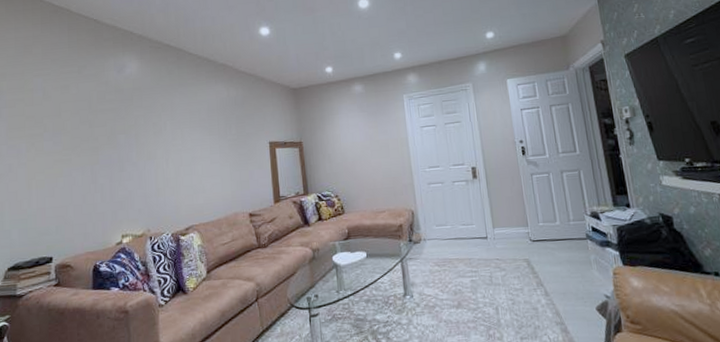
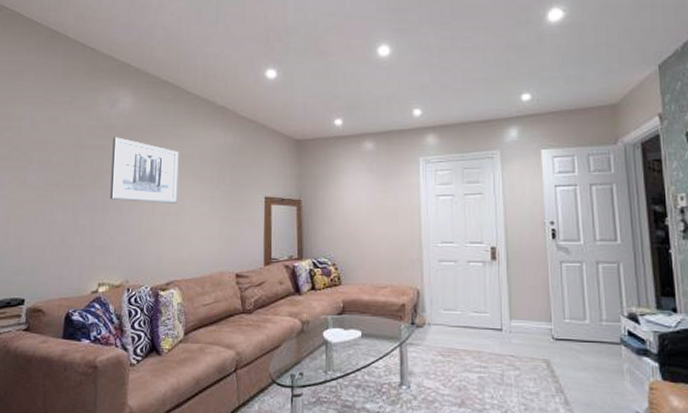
wall art: none [123,99,189,158] -> present [110,137,179,204]

